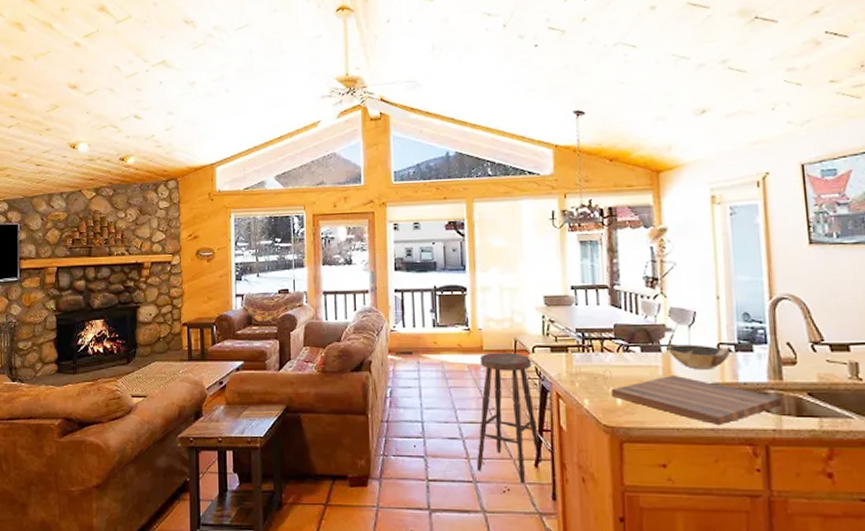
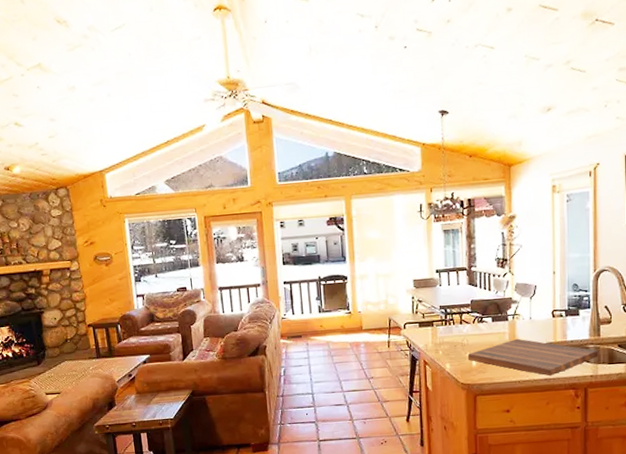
bar stool: present [477,352,542,484] -> none [359,329,412,436]
bowl: present [666,344,730,370] -> none [512,312,561,333]

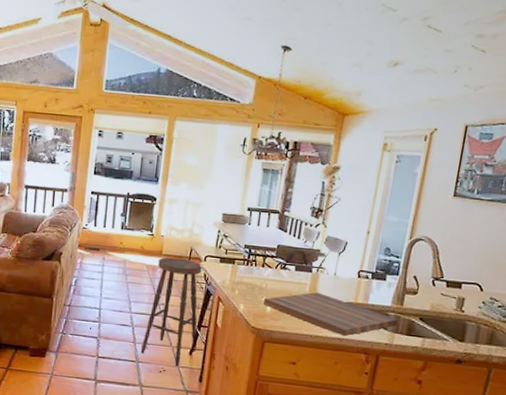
bar stool: none [359,329,412,436] -> present [141,257,202,367]

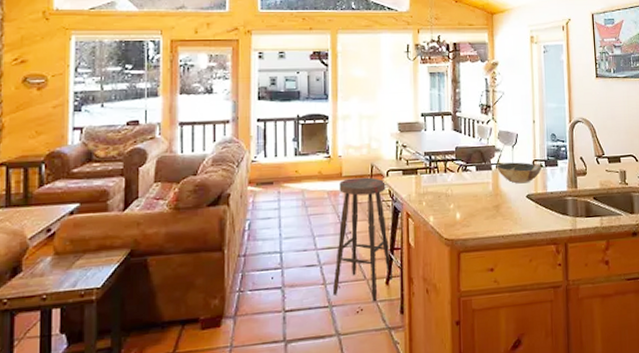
cutting board: present [264,292,399,337] -> none [452,189,577,231]
bowl: none [317,267,367,291] -> present [496,162,542,184]

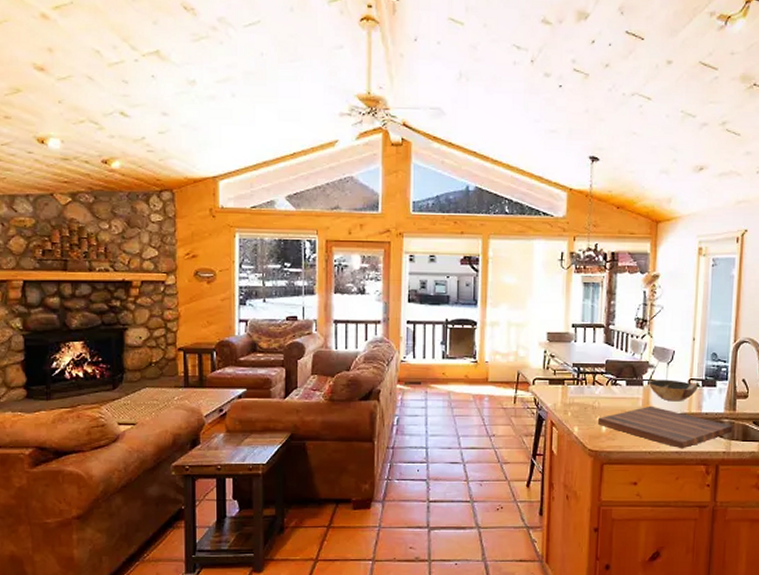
bar stool: present [333,177,392,302] -> none [475,384,533,502]
cutting board: none [452,189,577,231] -> present [598,405,733,449]

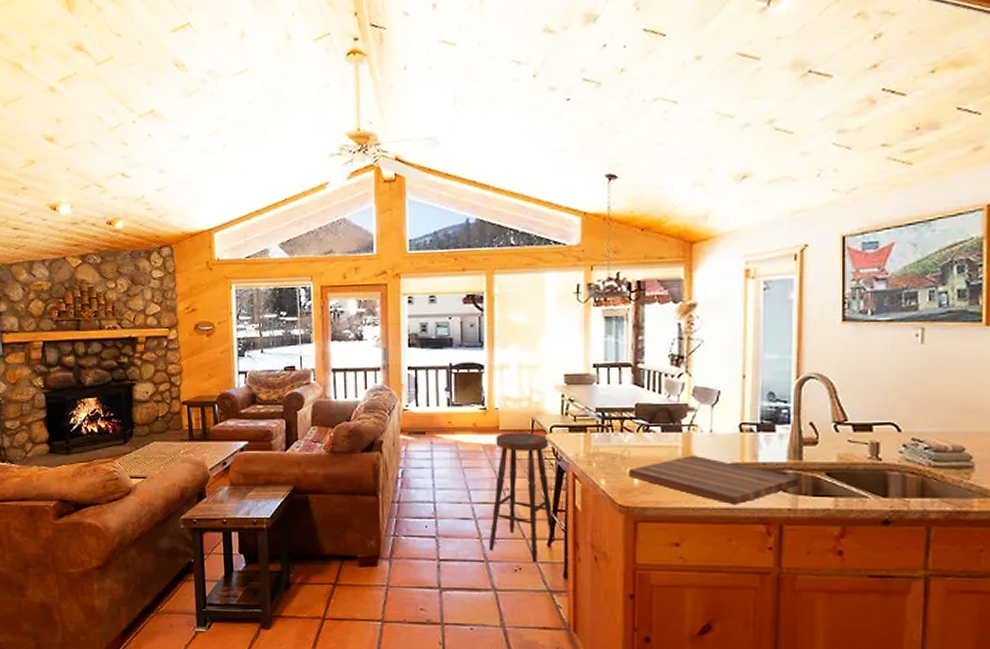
bar stool: none [475,384,533,502] -> present [489,432,555,563]
bowl: present [648,379,698,402] -> none [688,424,751,450]

